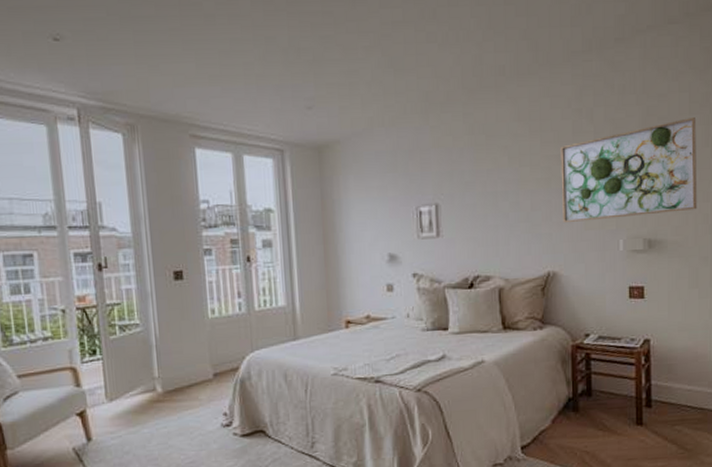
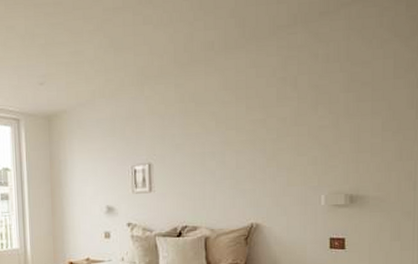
wall art: present [560,118,698,224] -> none [265,82,401,180]

